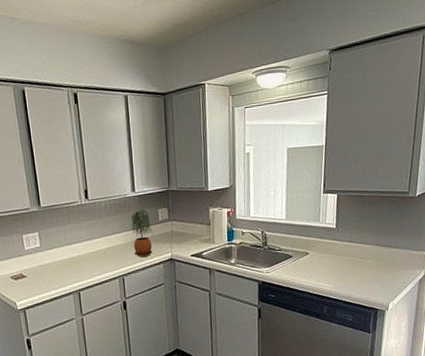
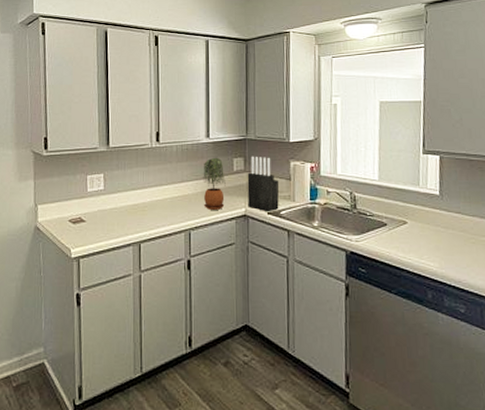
knife block: none [171,205,201,254] -> present [247,156,279,211]

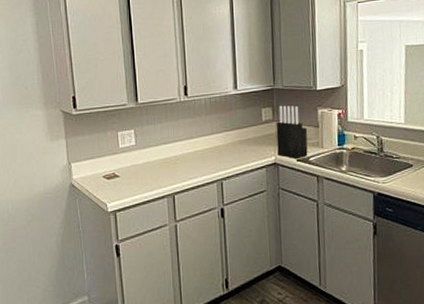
potted plant: present [203,157,226,210] -> none [232,108,255,160]

